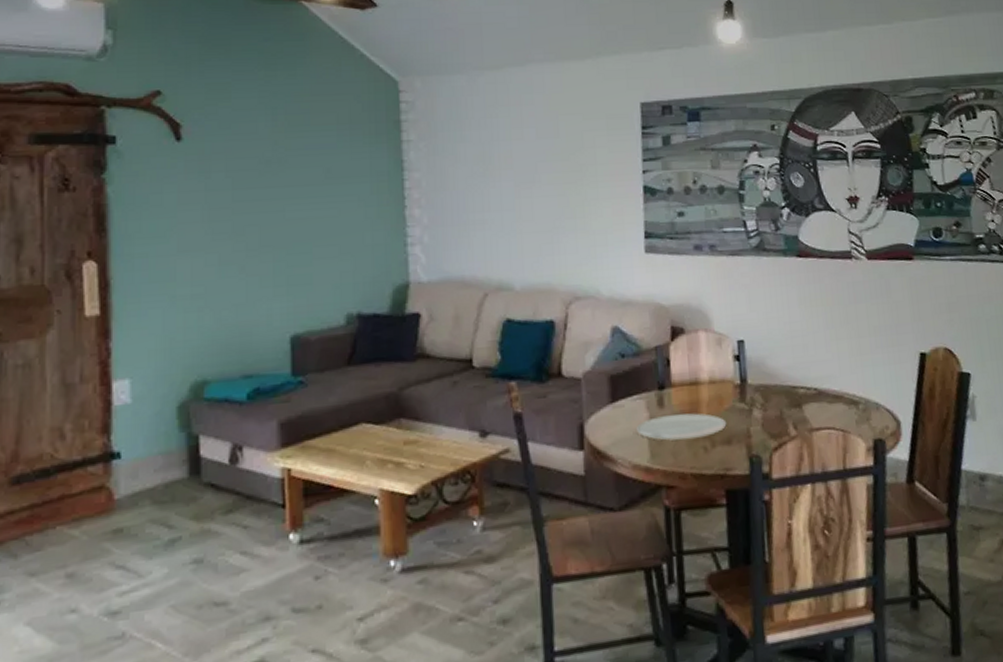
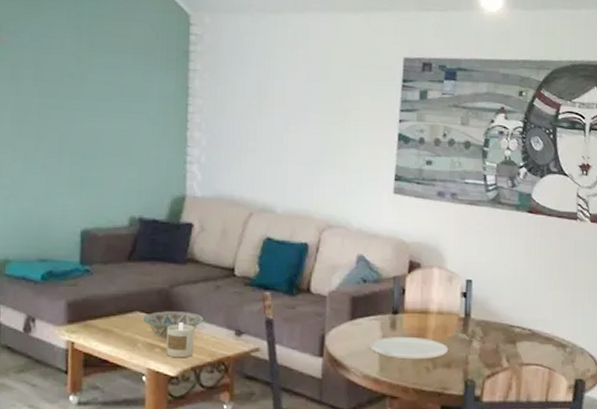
decorative bowl: none [369,416,442,456] -> present [142,311,204,343]
candle: none [398,430,433,473] -> present [166,322,196,358]

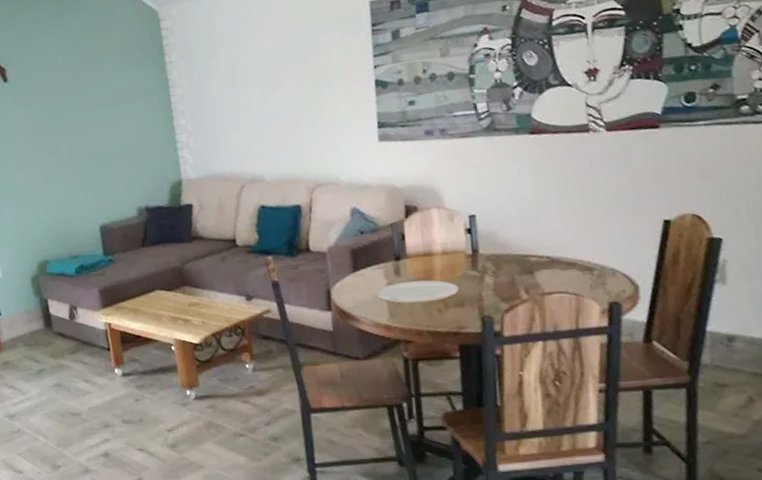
decorative bowl: present [142,311,204,343] -> none [163,284,216,315]
candle: present [166,322,196,358] -> none [184,295,211,327]

